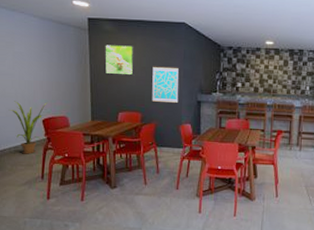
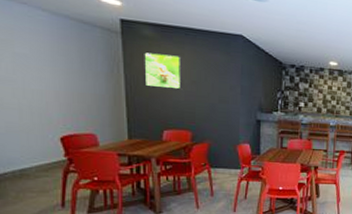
house plant: present [8,101,47,155] -> none [8,113,66,179]
wall art: present [152,66,179,103] -> none [204,80,236,121]

